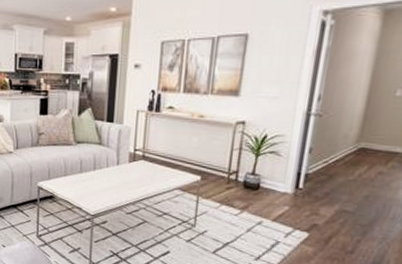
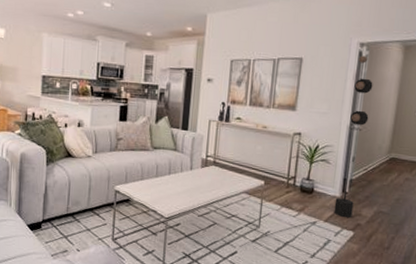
floor lamp: none [171,26,339,248] -> present [238,55,373,248]

